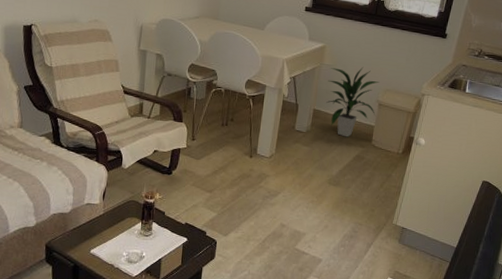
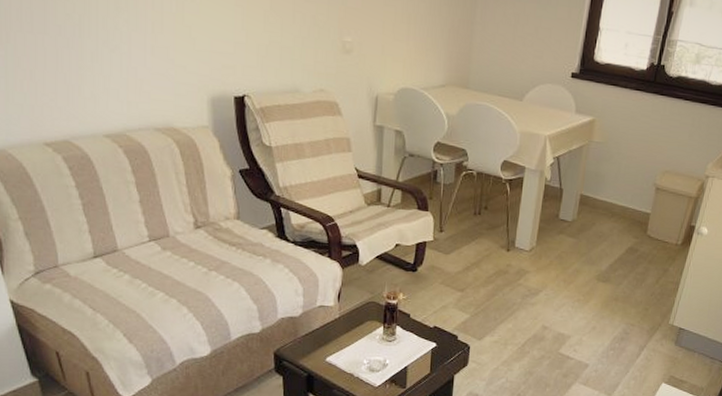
indoor plant: present [326,67,380,137] -> none [595,145,657,227]

